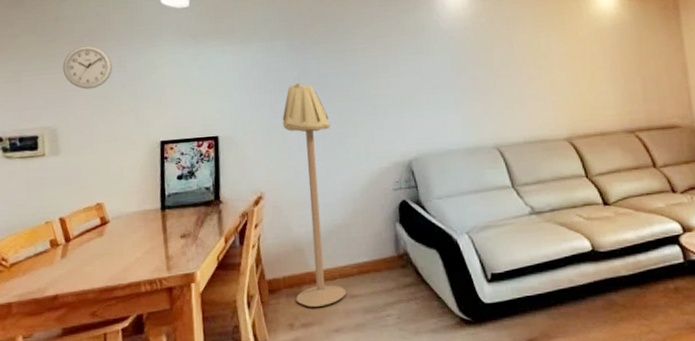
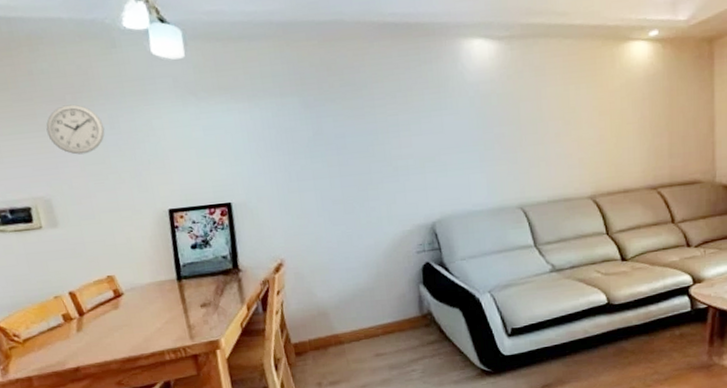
floor lamp: present [282,82,347,307] -> none [298,143,372,367]

